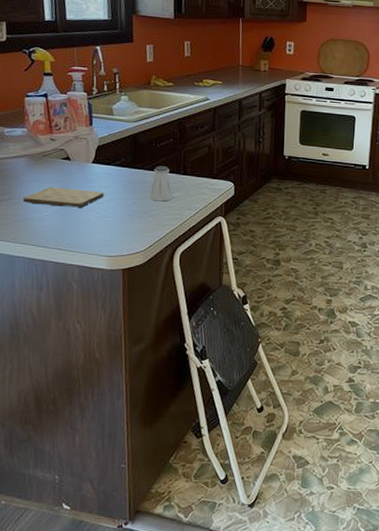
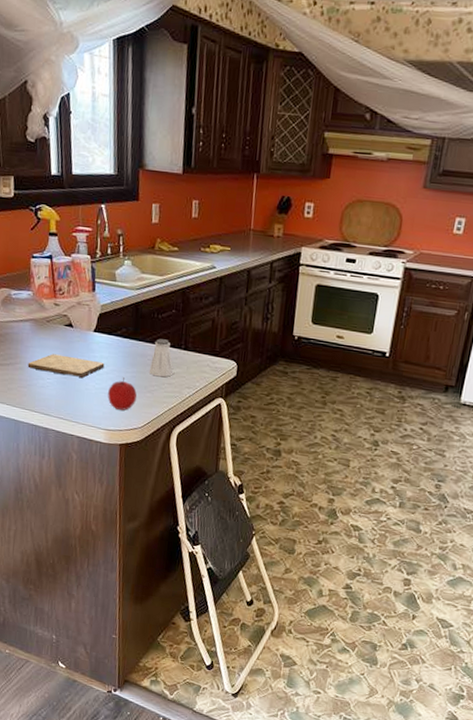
apple: none [108,205,139,236] -> present [108,378,138,411]

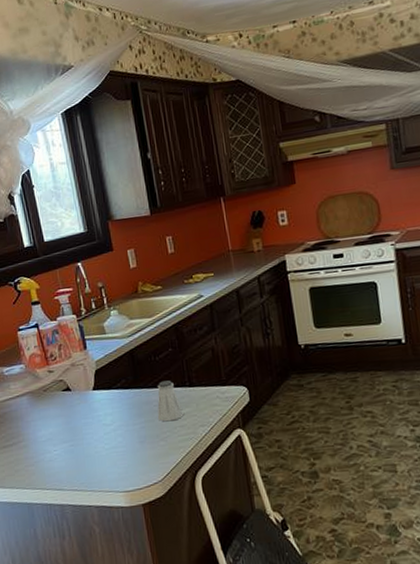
cutting board: present [27,354,105,379] -> none [31,420,111,444]
apple: present [108,378,138,411] -> none [119,431,151,467]

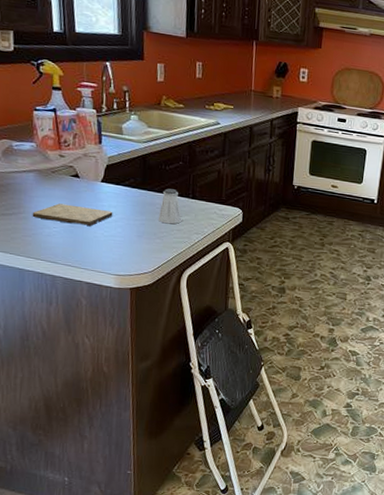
cutting board: none [31,420,111,444] -> present [32,203,113,227]

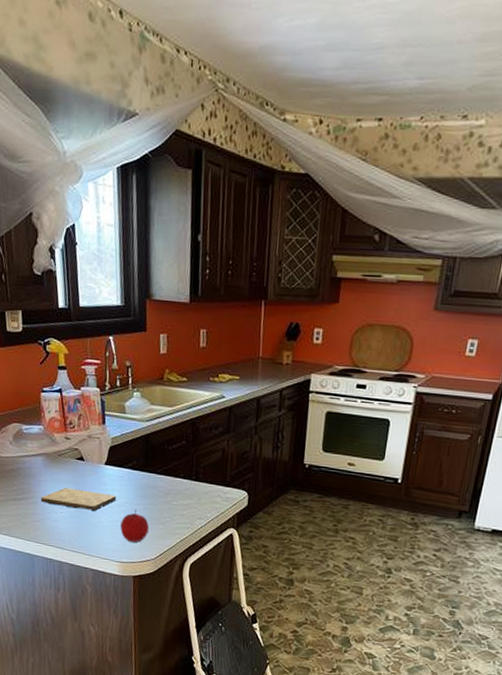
apple: none [117,225,147,256] -> present [120,510,150,543]
saltshaker: present [158,188,182,224] -> none [160,470,185,509]

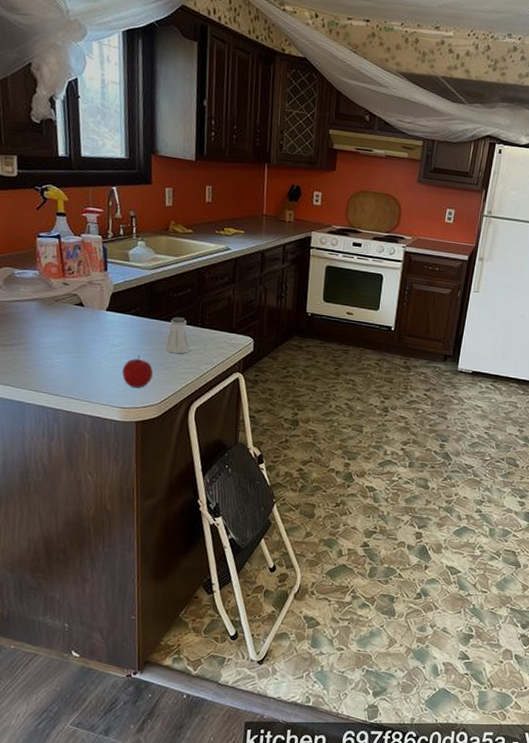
cutting board: present [40,487,116,512] -> none [34,333,118,357]
saltshaker: none [160,470,185,509] -> present [165,317,191,354]

